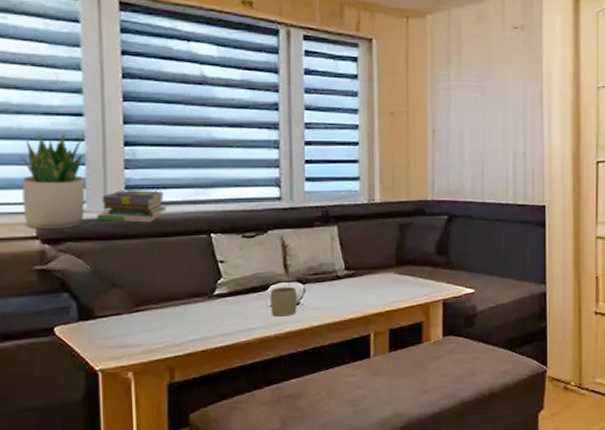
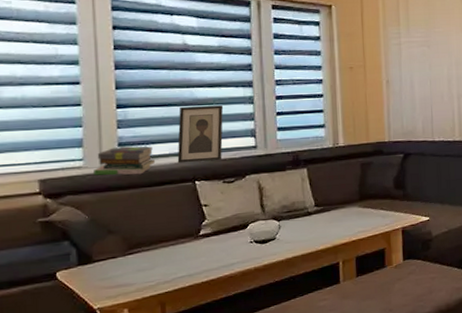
planter: present [19,132,86,229] -> none [23,99,83,186]
picture frame: none [191,147,245,213] -> present [177,104,224,164]
mug: present [270,286,298,317] -> none [249,224,274,252]

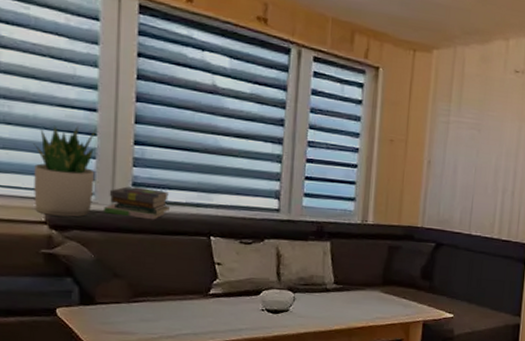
planter: none [23,99,83,186] -> present [33,125,96,217]
picture frame: present [177,104,224,164] -> none [193,153,249,219]

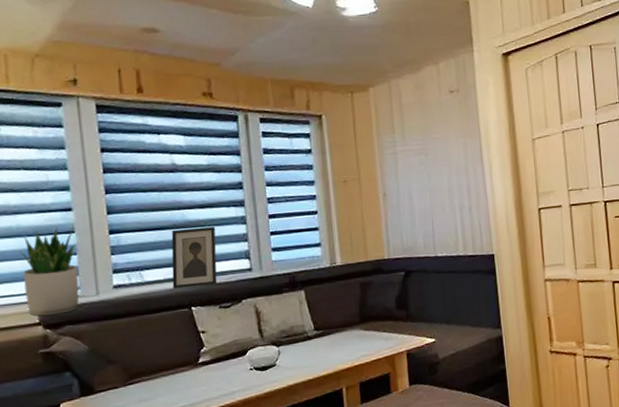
books: present [104,186,171,220] -> none [90,272,151,304]
picture frame: none [193,153,249,219] -> present [171,226,218,289]

